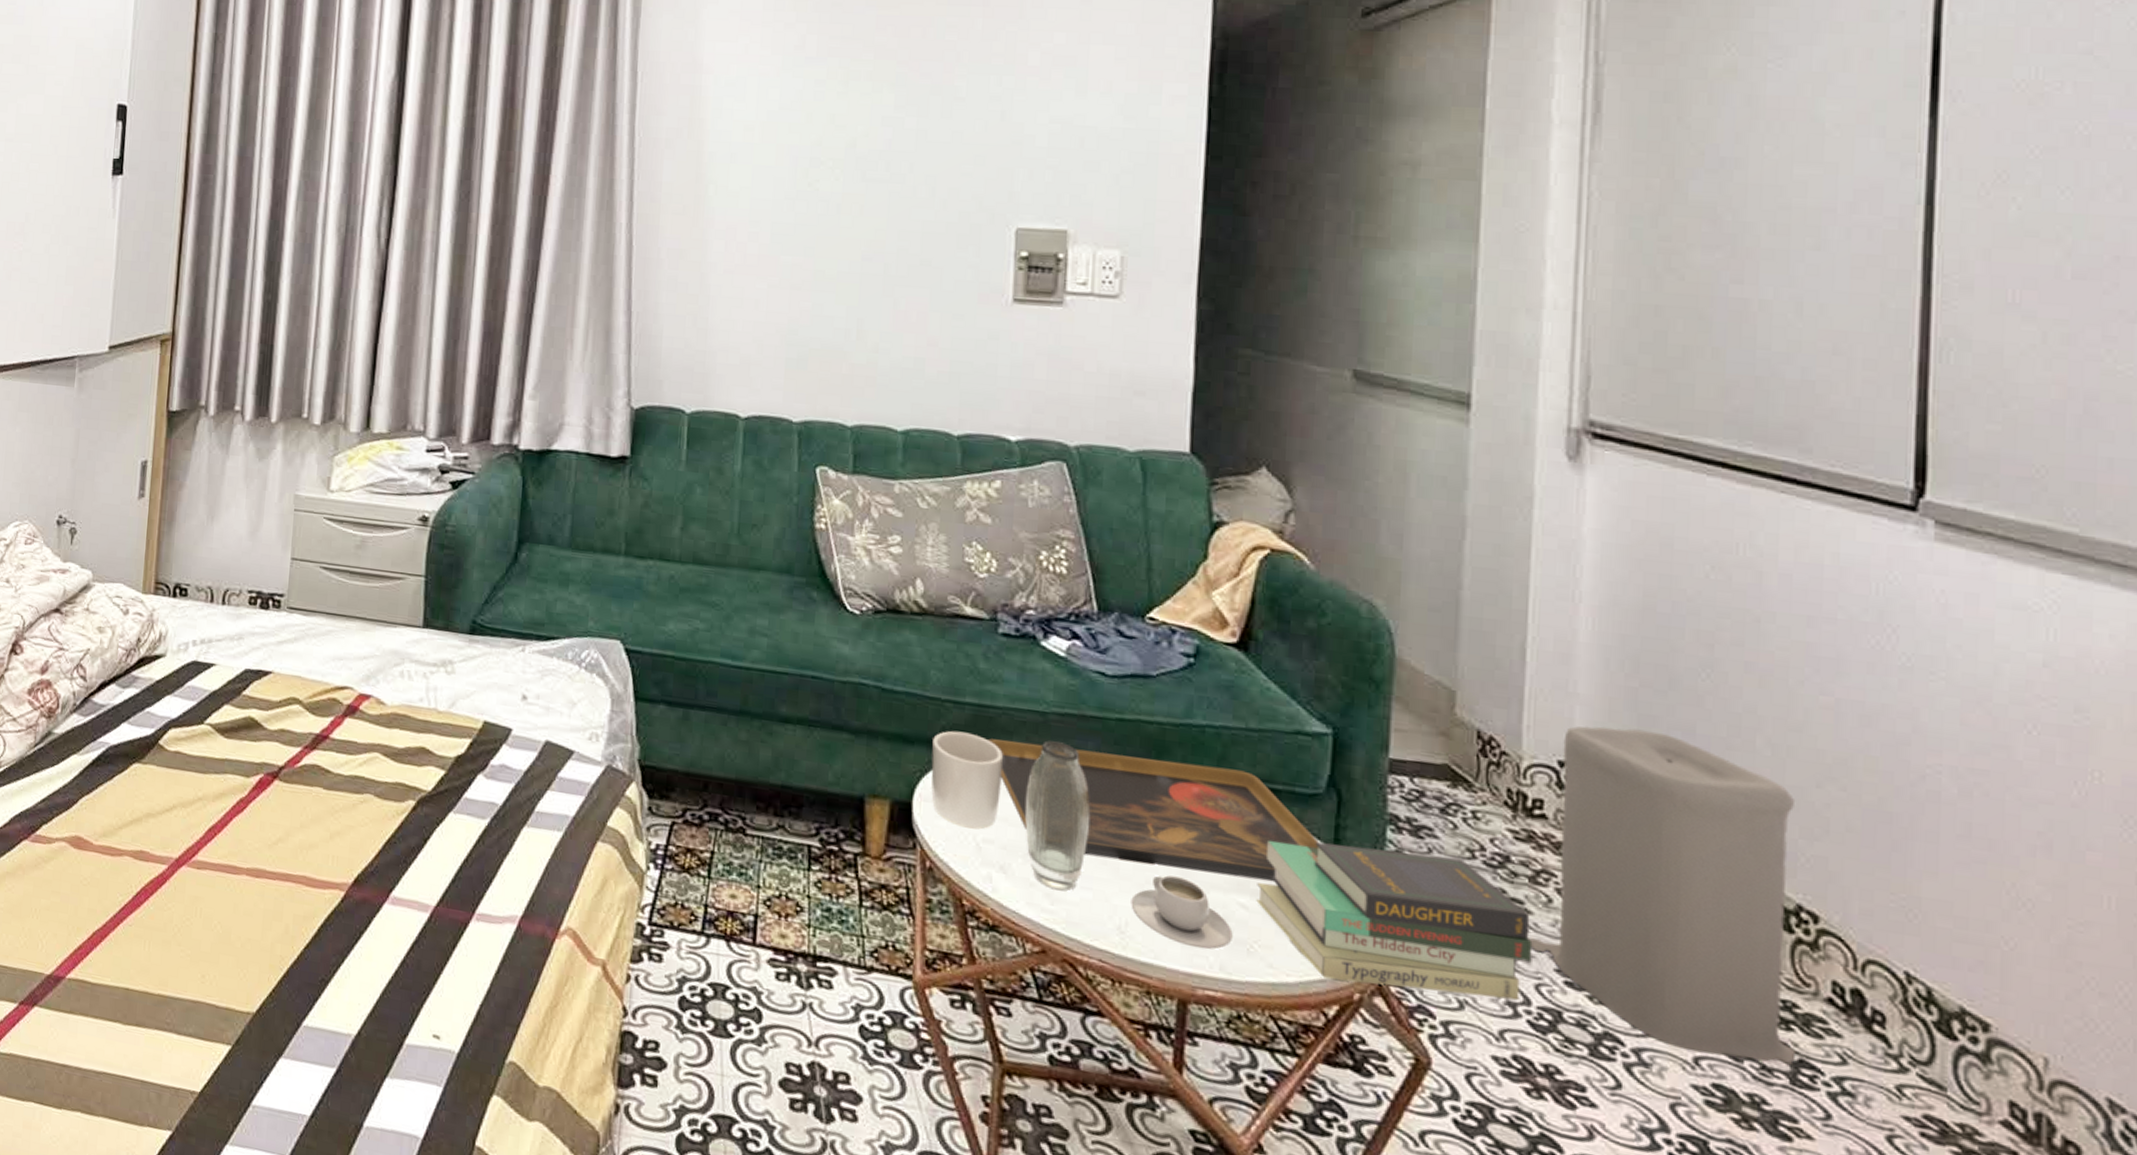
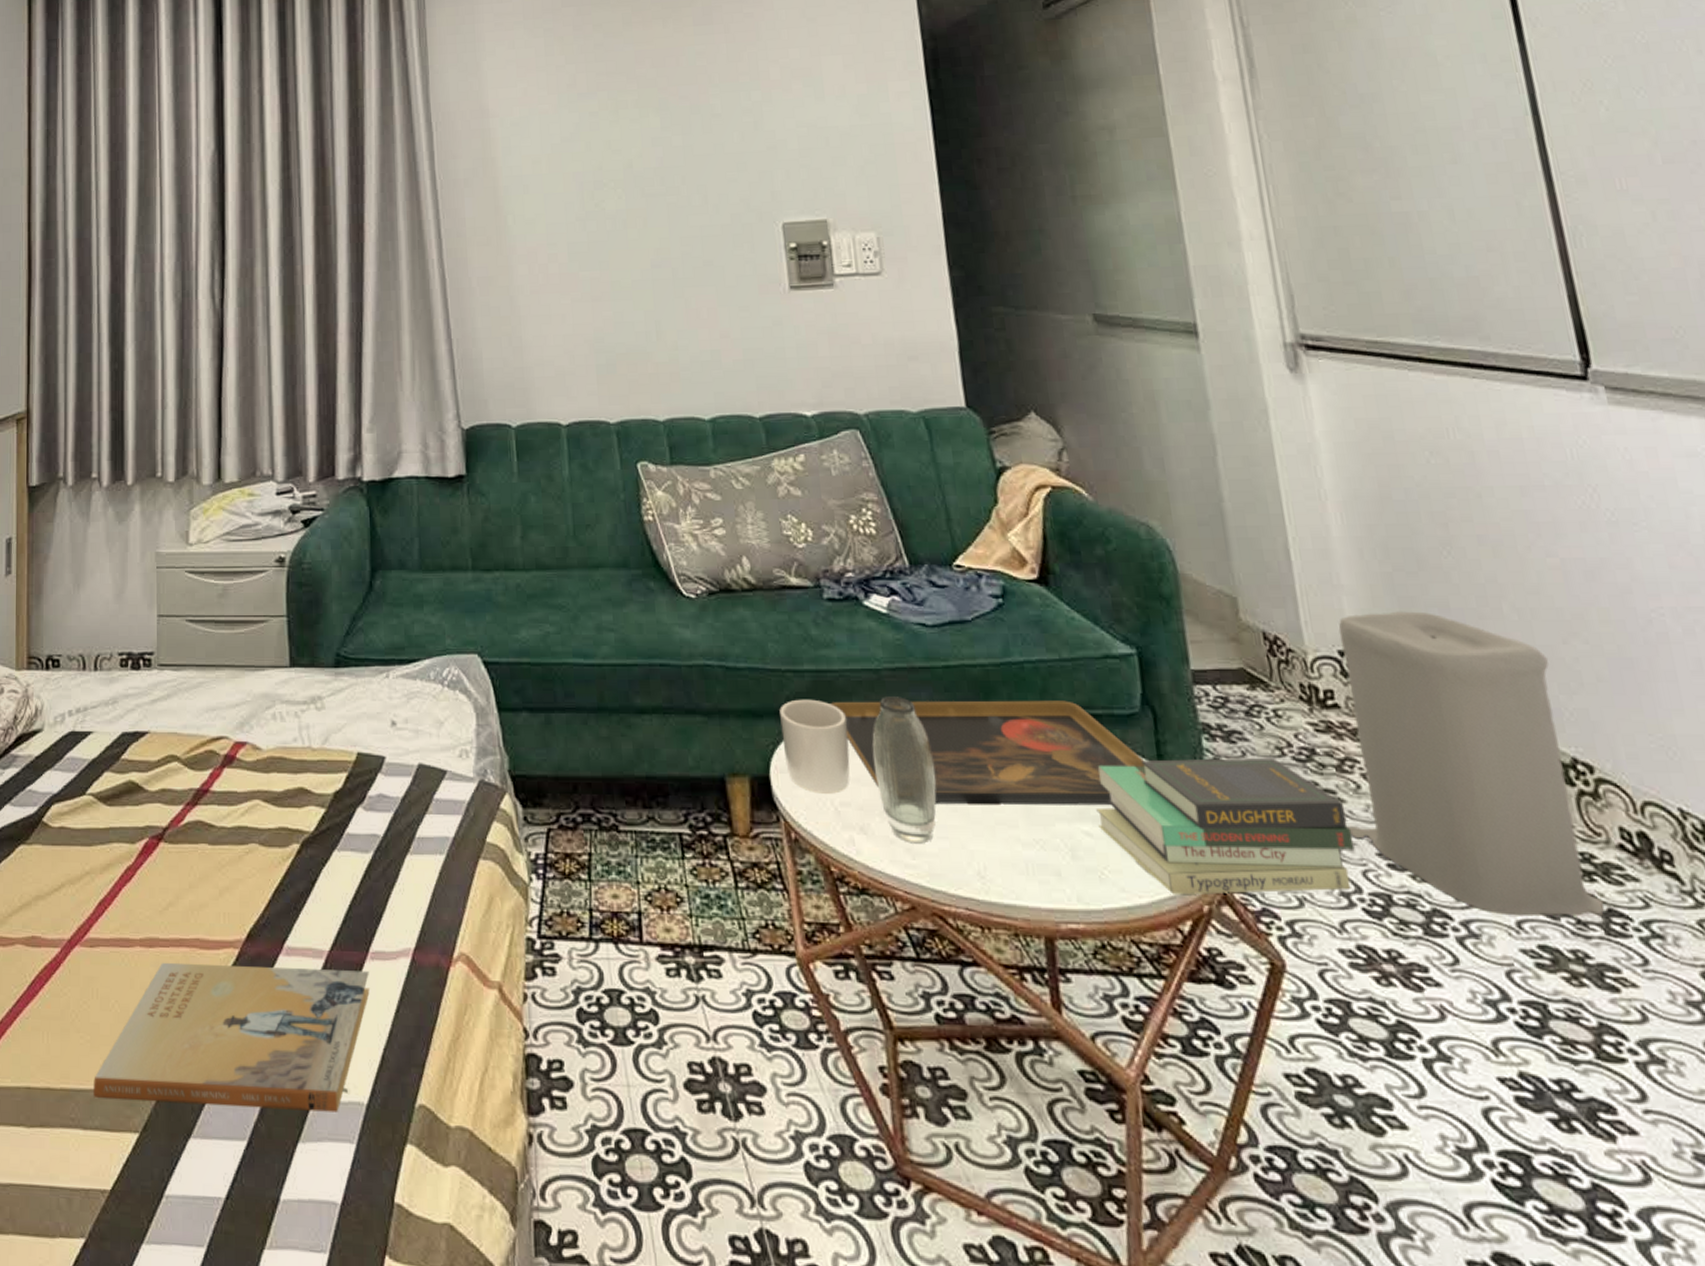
book: none [190,893,473,1056] -> present [94,962,370,1113]
teacup: present [1131,875,1233,950] -> none [985,814,1084,883]

